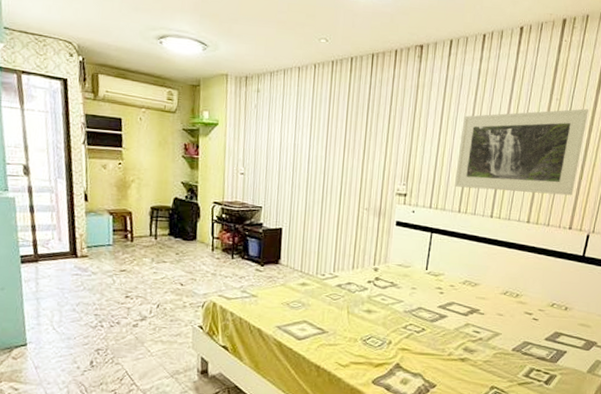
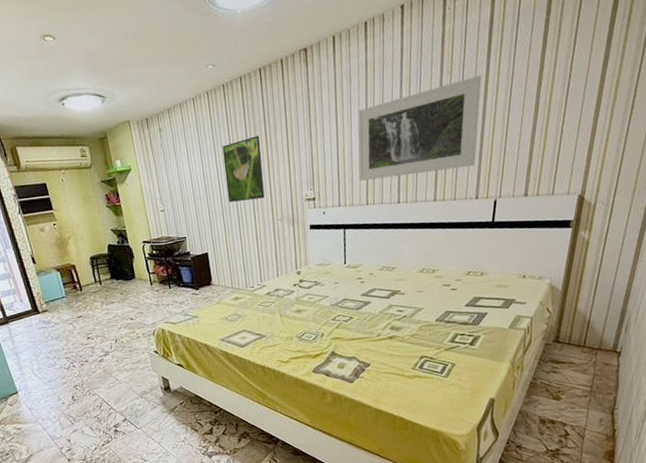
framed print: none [315,118,360,183] -> present [222,136,265,202]

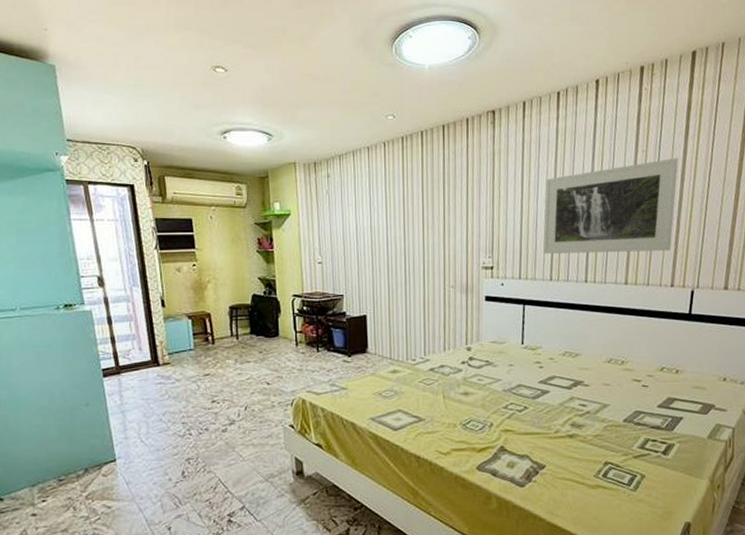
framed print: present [222,136,265,202] -> none [395,194,438,262]

